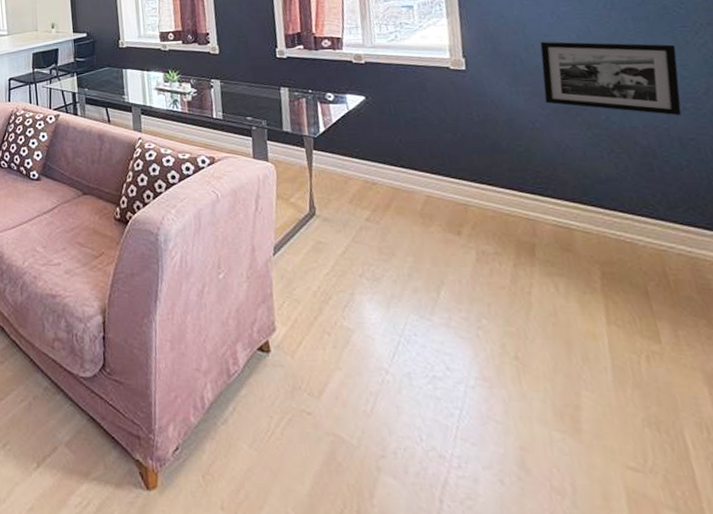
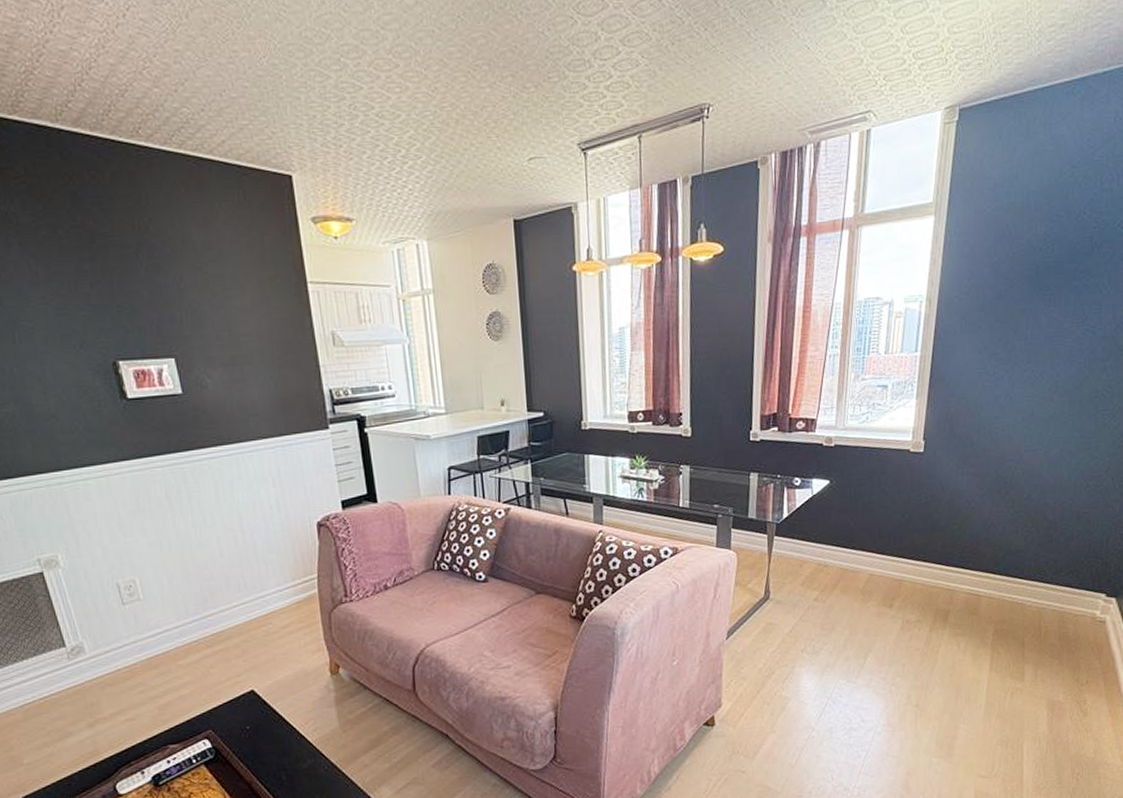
picture frame: present [540,41,682,116] -> none [983,423,1095,493]

